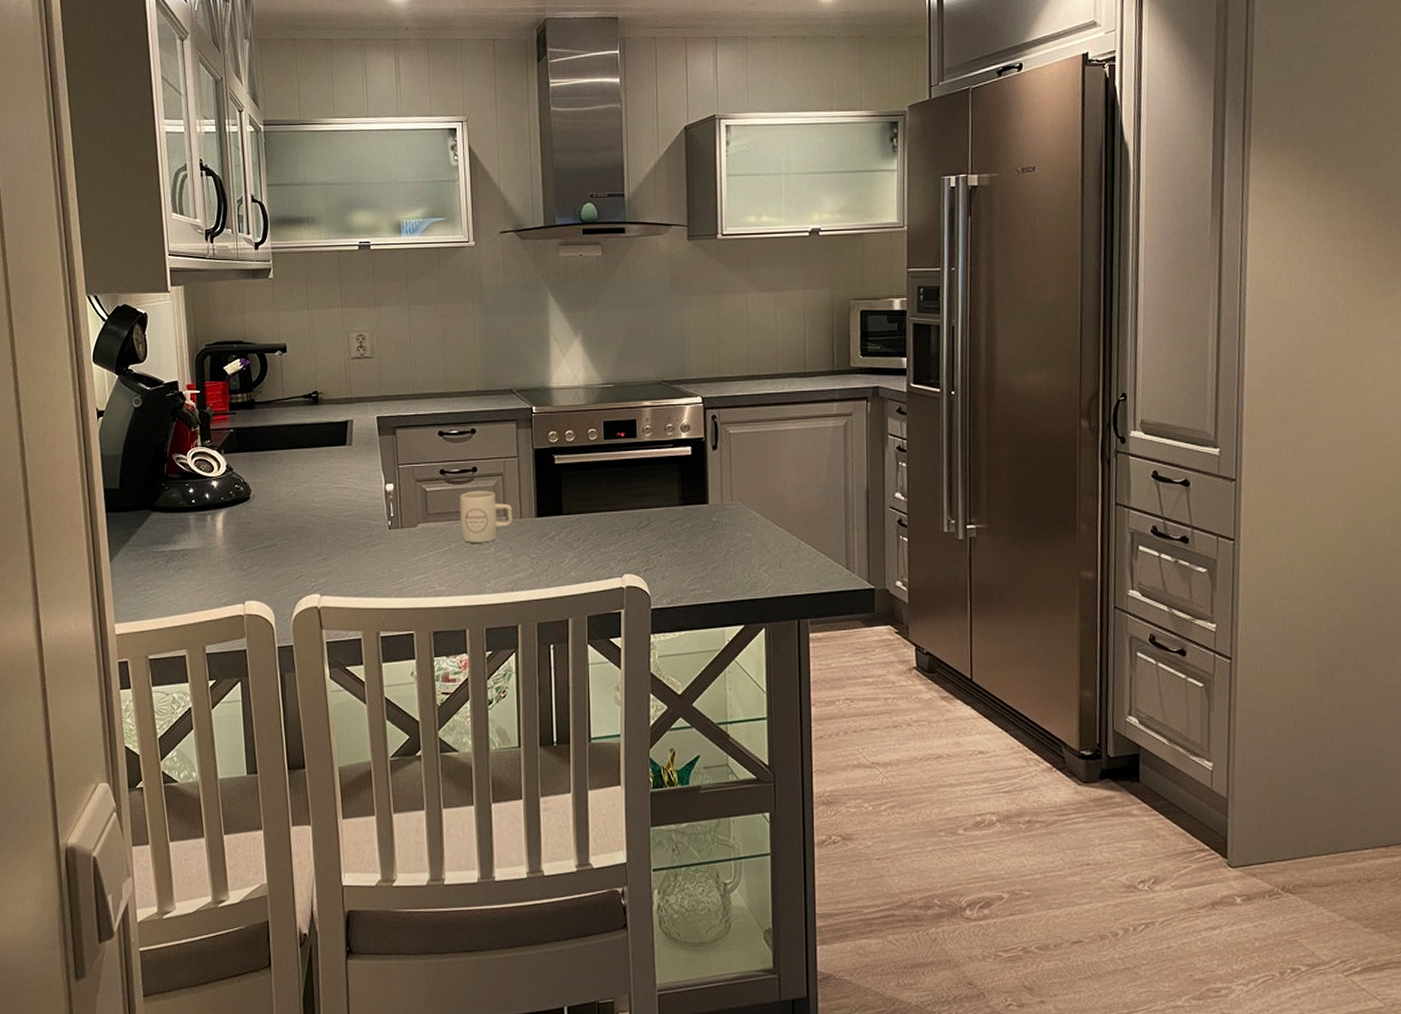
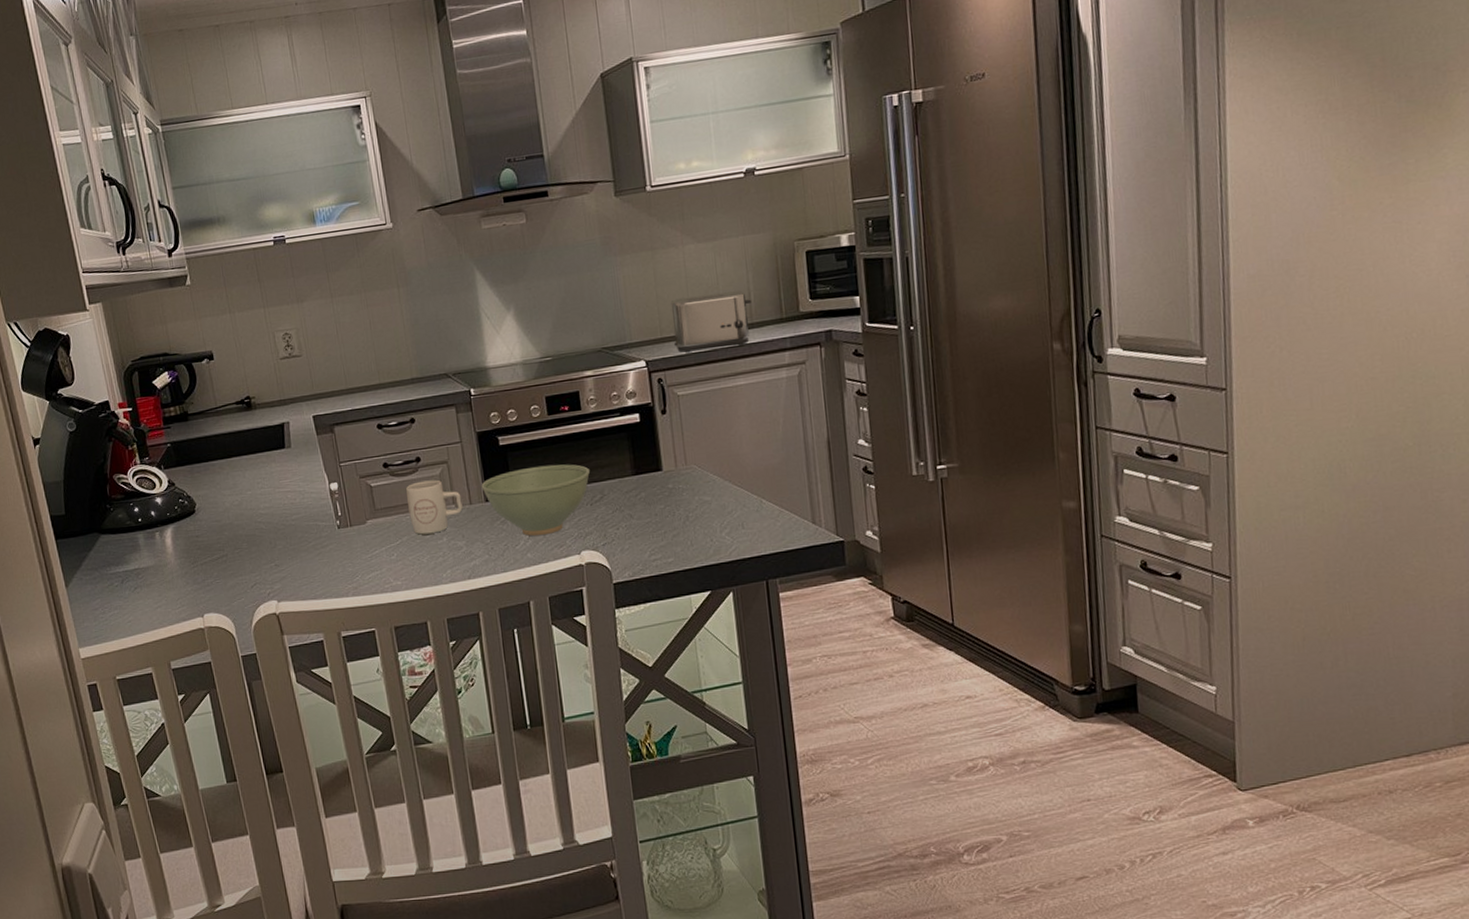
bowl: none [533,487,640,556] -> present [481,464,591,537]
toaster: none [730,341,806,394] -> present [670,291,751,353]

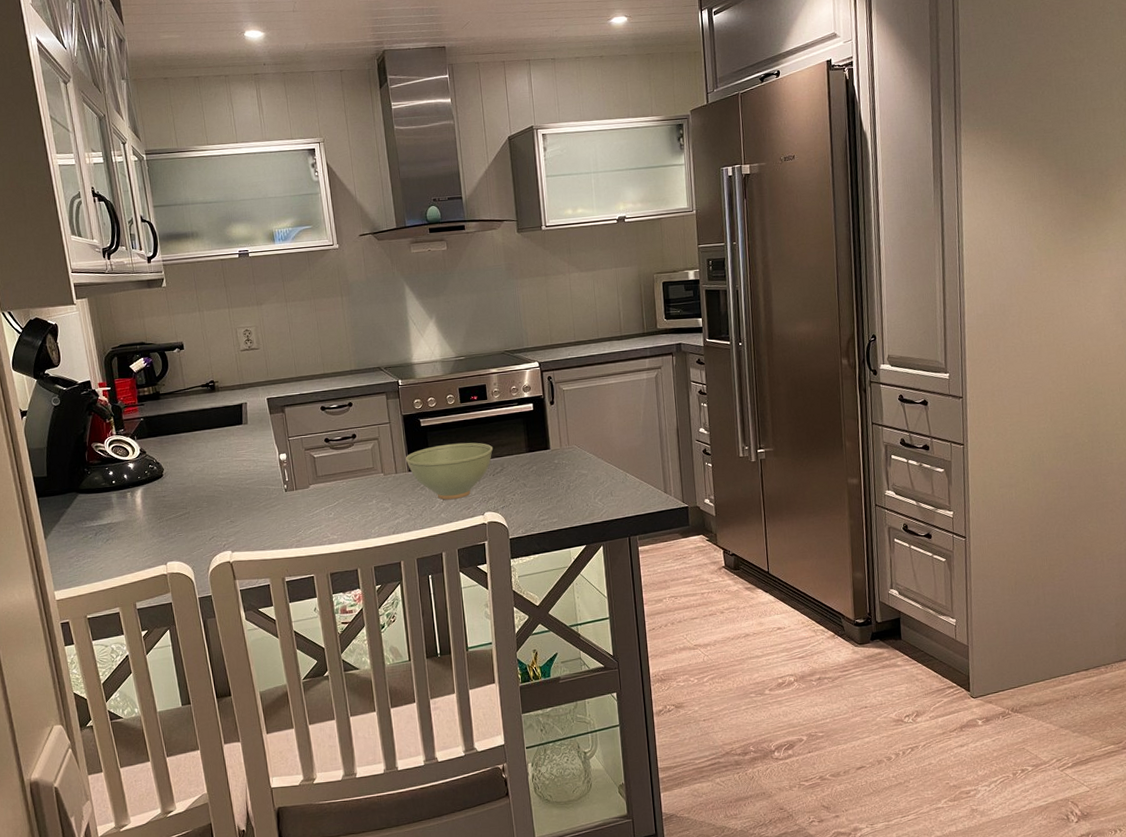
mug: present [405,479,463,535] -> none [343,453,390,498]
toaster: present [670,291,751,353] -> none [559,310,621,357]

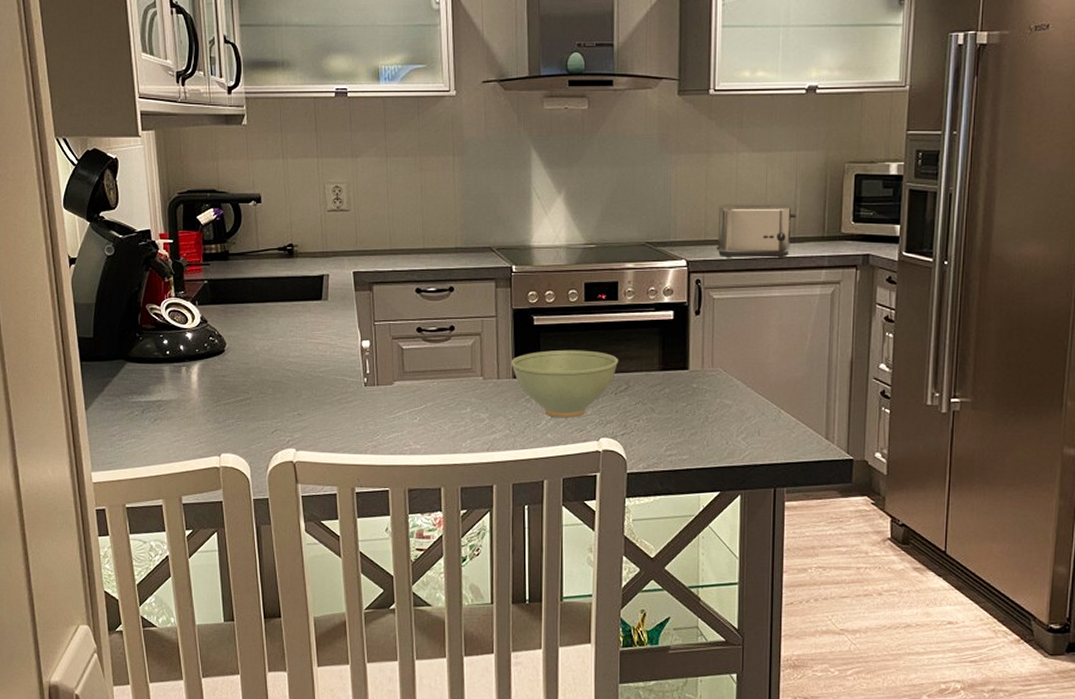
toaster: none [559,310,621,357] -> present [717,204,796,259]

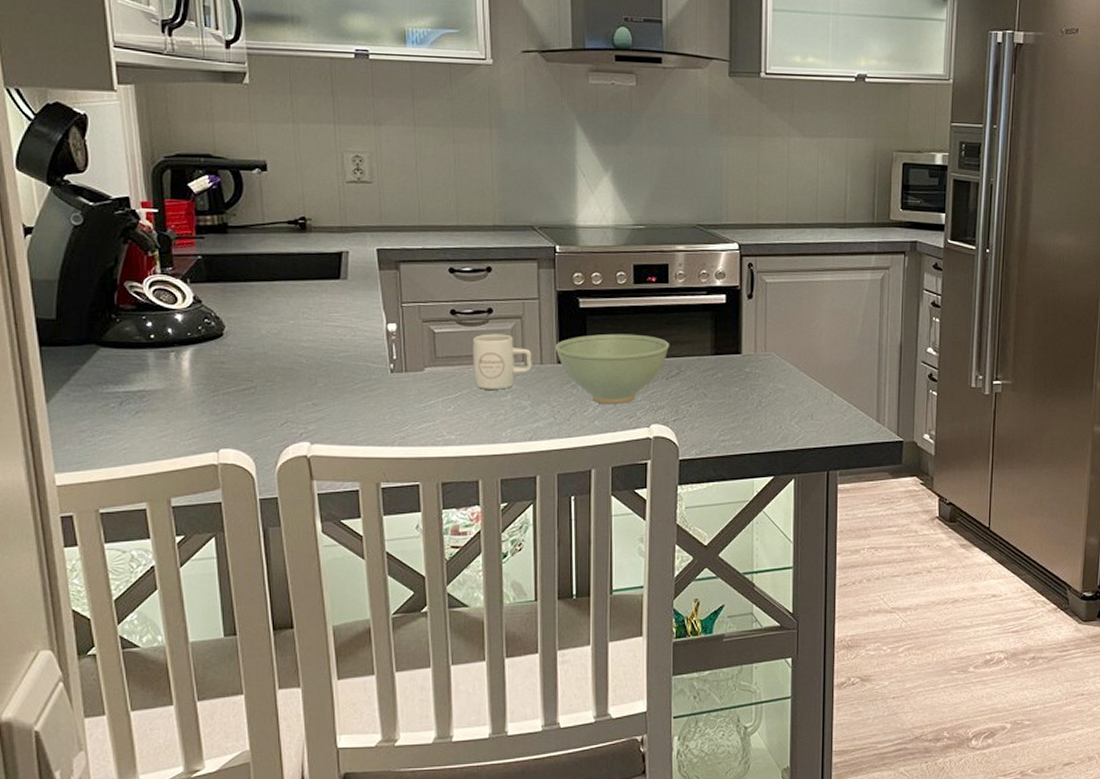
mug: none [436,350,490,403] -> present [472,334,532,390]
toaster: present [717,204,796,259] -> none [769,188,847,243]

